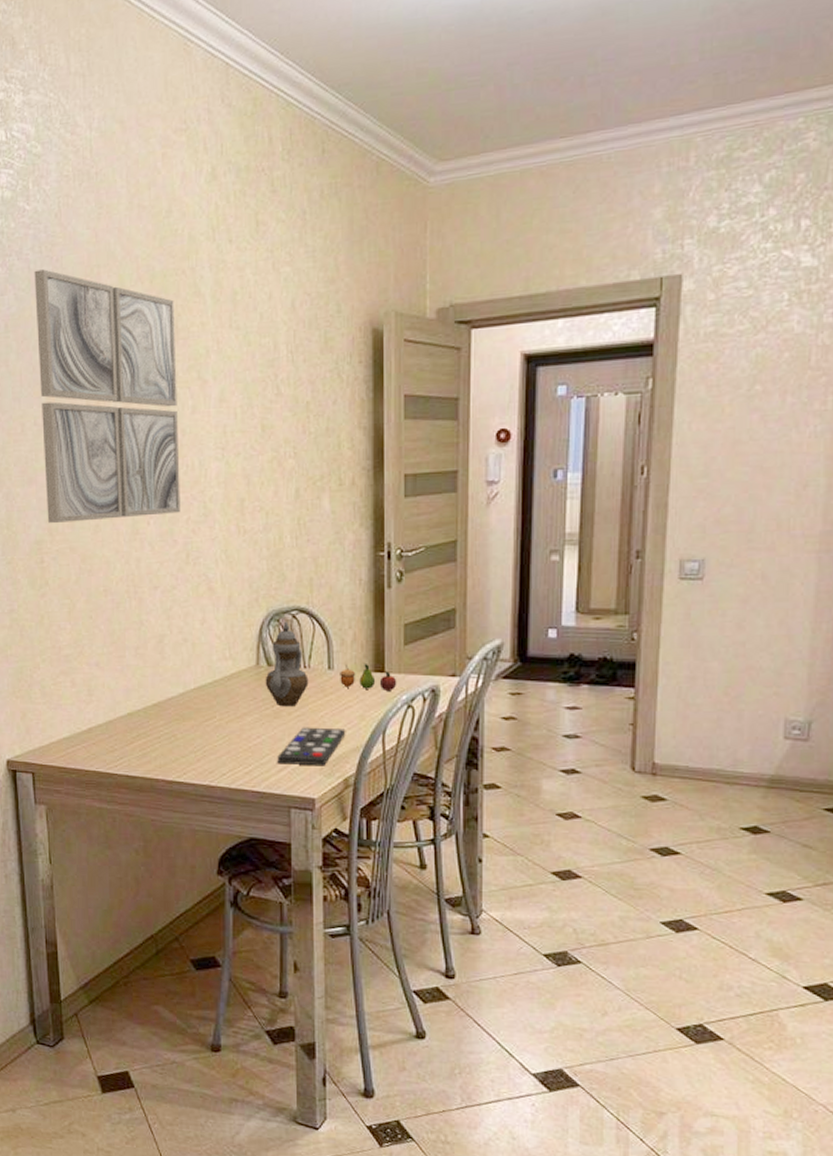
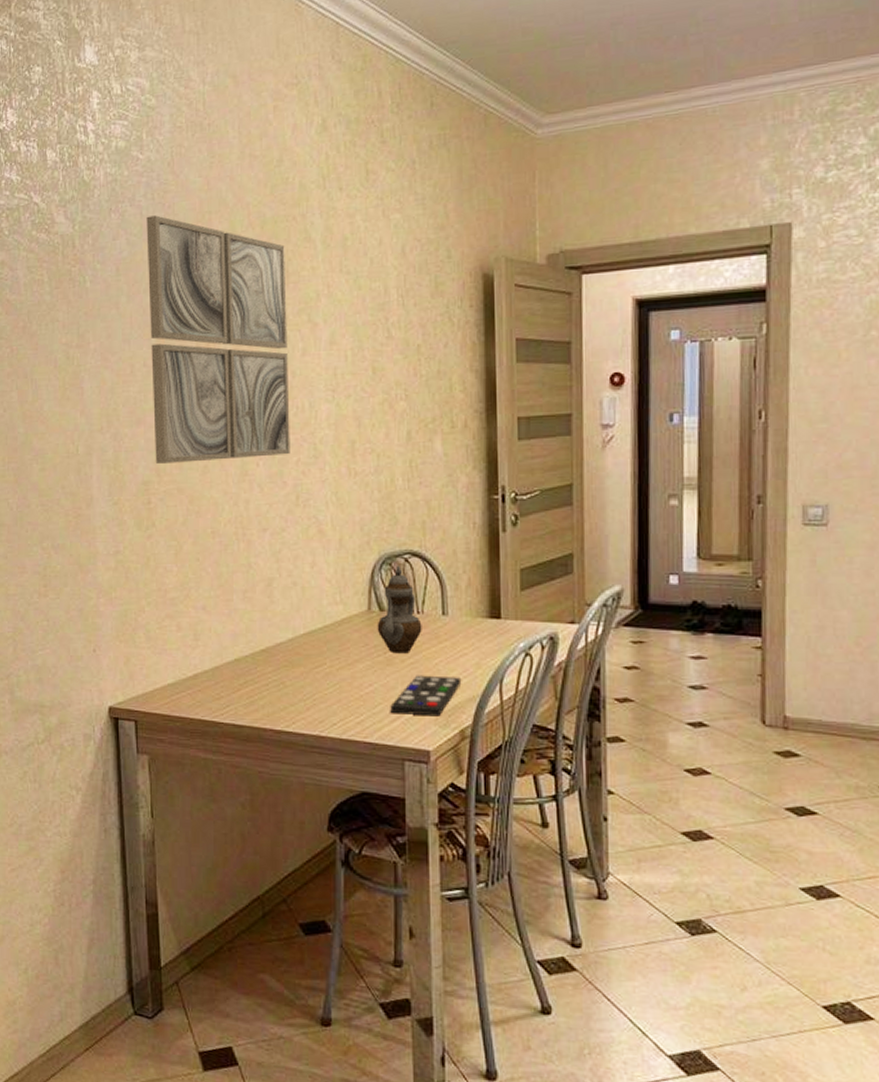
fruit: present [340,664,397,690] -> none [454,610,514,638]

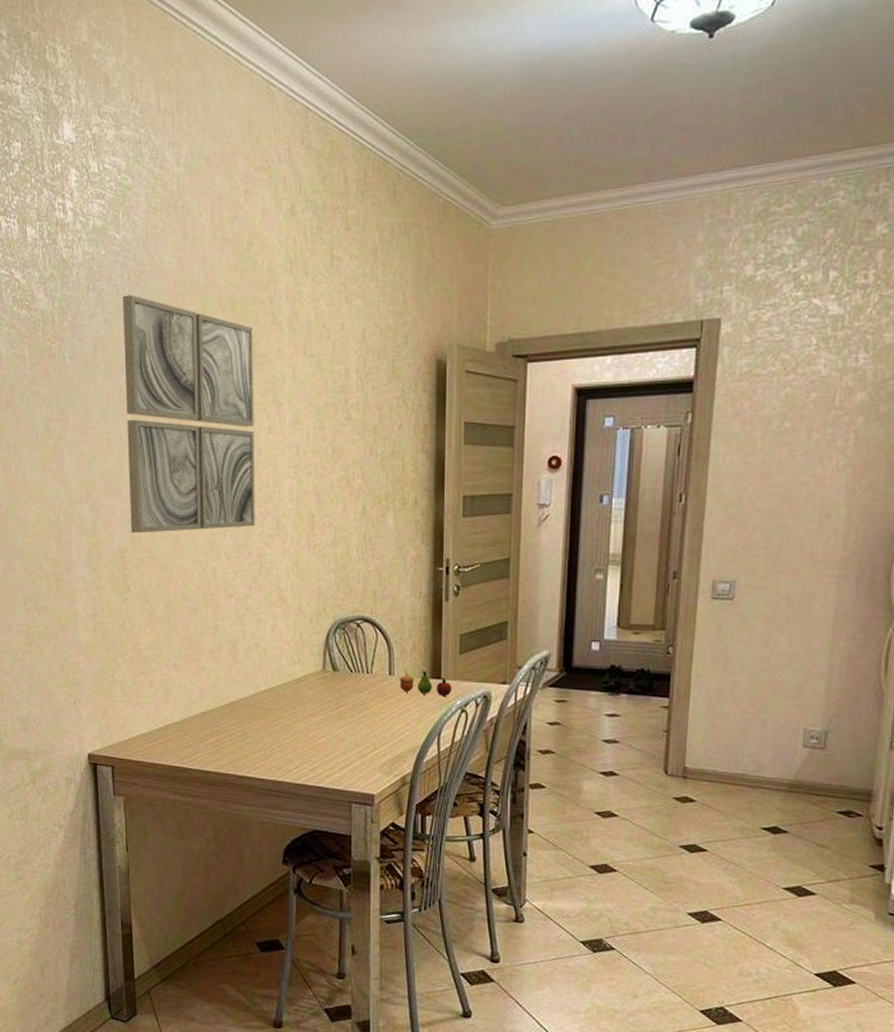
teapot: present [377,565,422,654] -> none [330,629,371,709]
remote control: present [390,675,462,717] -> none [340,728,404,765]
fruit: none [454,610,514,638] -> present [400,671,452,696]

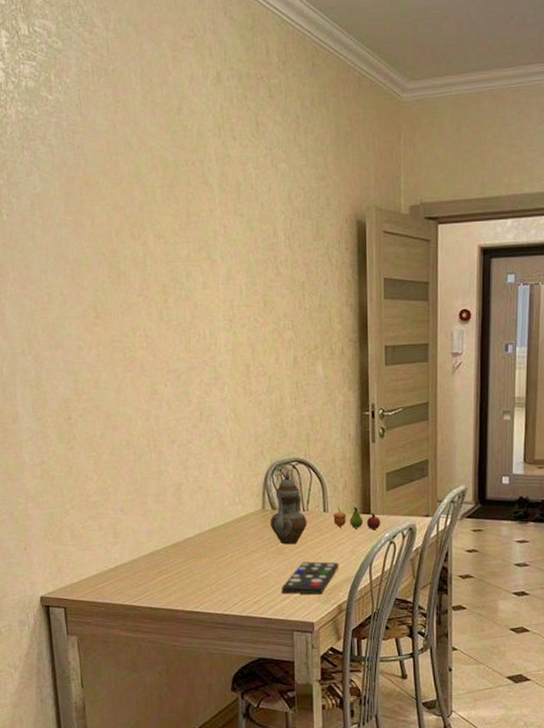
wall art: present [122,295,255,533] -> none [57,154,194,383]
teapot: none [330,629,371,709] -> present [270,471,307,545]
remote control: none [340,728,404,765] -> present [281,561,339,595]

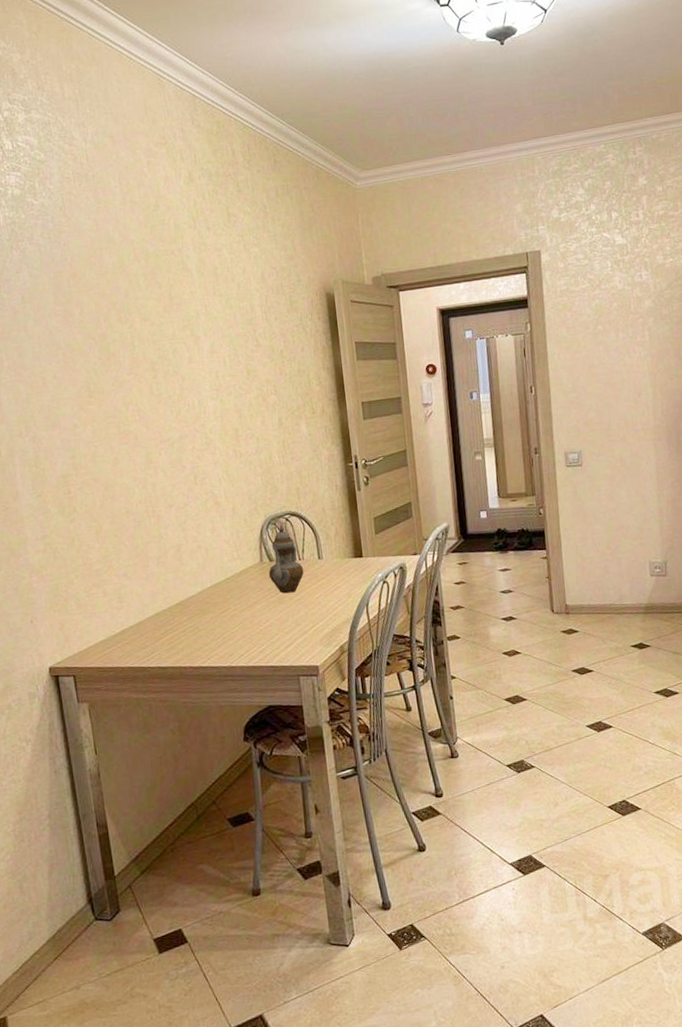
remote control: present [281,561,339,595] -> none [284,606,338,641]
fruit: present [333,507,381,529] -> none [328,552,374,573]

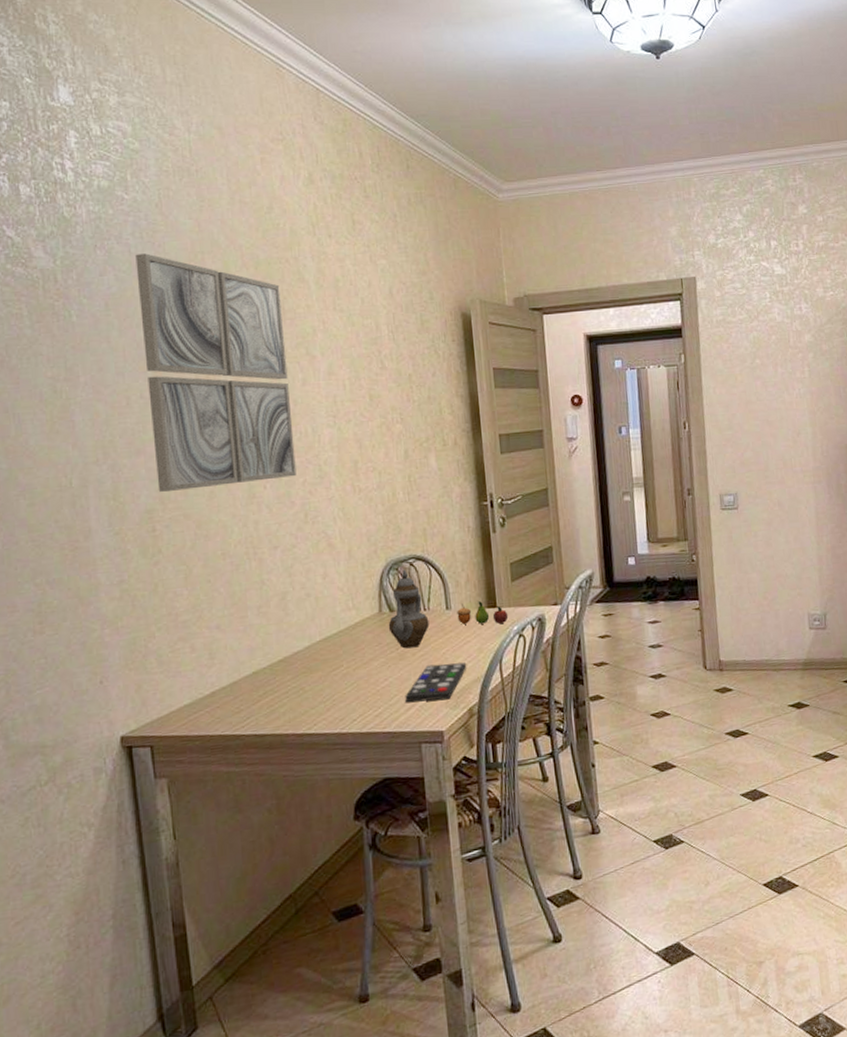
wall art: none [45,252,187,459] -> present [135,253,297,492]
remote control: none [284,606,338,641] -> present [405,662,467,703]
fruit: none [328,552,374,573] -> present [457,601,509,625]

